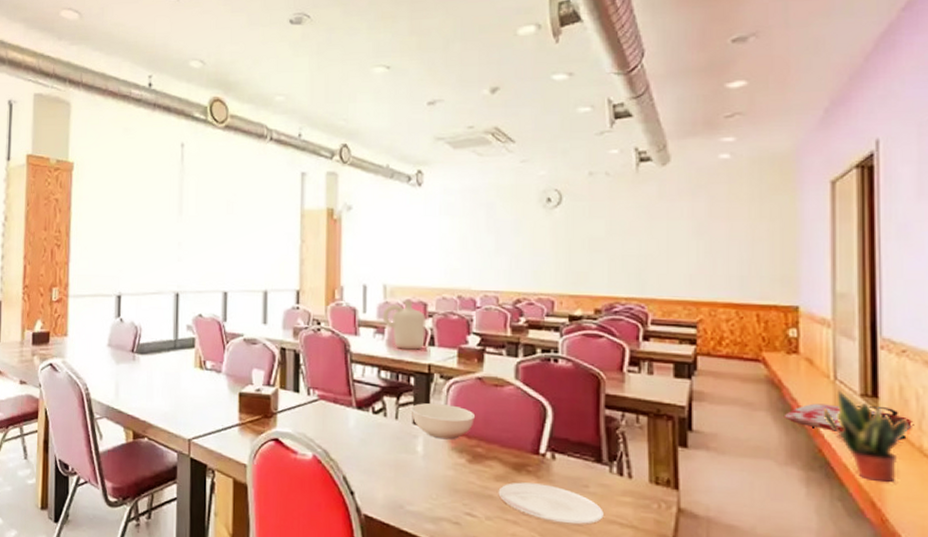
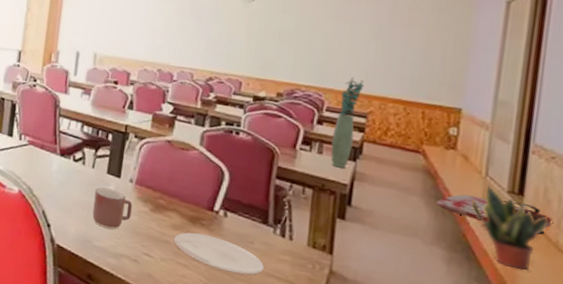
water jug: present [382,301,427,350] -> none [90,69,128,112]
mug: none [401,441,447,489] -> present [92,187,132,230]
bowl: present [410,402,476,440] -> none [106,157,162,191]
vase: none [661,283,690,388] -> present [330,77,365,169]

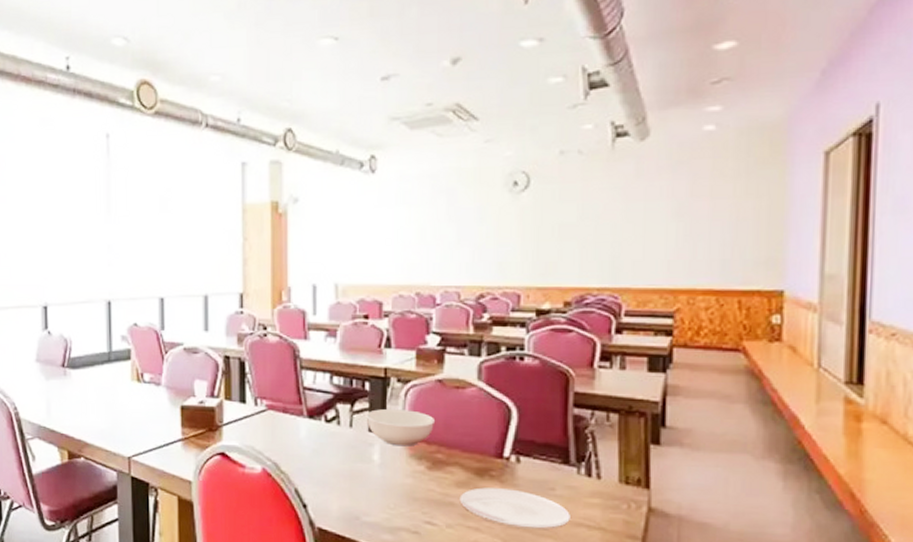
mug: present [92,187,132,230] -> none [357,449,405,499]
bowl: none [106,157,162,191] -> present [366,408,436,447]
vase: present [330,77,365,169] -> none [635,271,667,383]
bag: present [435,194,554,235] -> none [763,393,900,428]
potted plant: present [472,184,548,270] -> none [806,376,893,473]

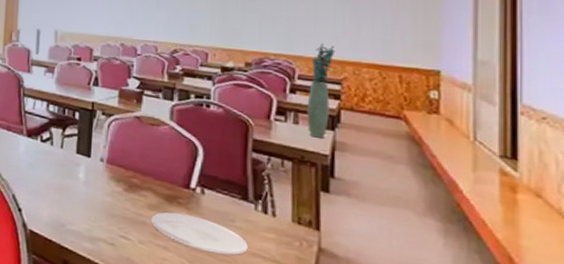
bowl: present [366,408,436,447] -> none [74,135,133,170]
vase: none [635,271,667,383] -> present [306,43,336,139]

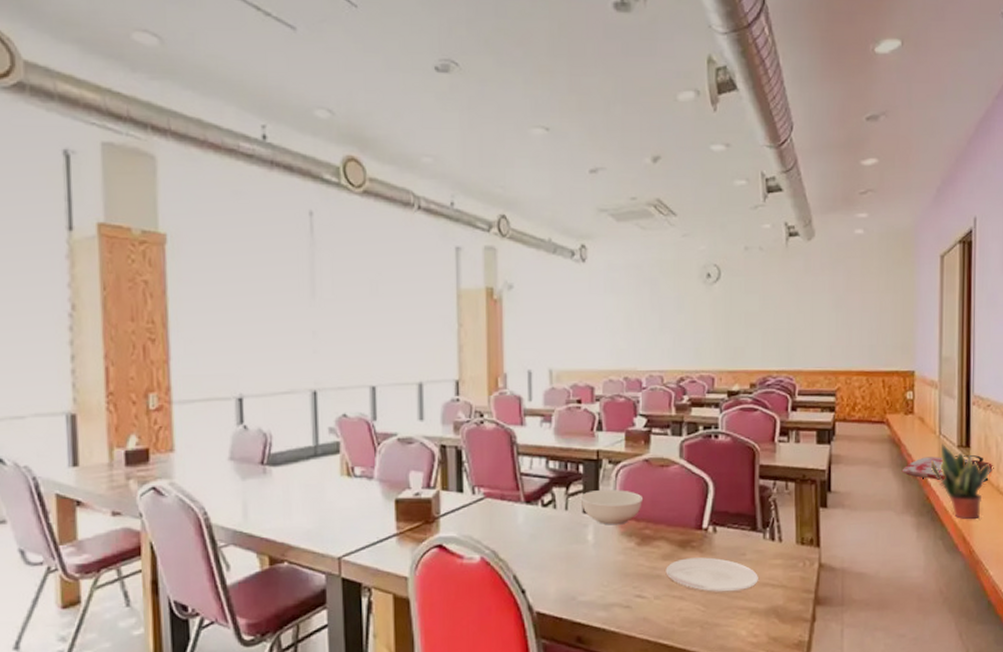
bowl: none [74,135,133,170] -> present [580,489,644,525]
vase: present [306,43,336,139] -> none [807,355,830,454]
bag: none [423,161,553,202] -> present [901,455,994,482]
potted plant: none [463,149,546,241] -> present [931,442,989,520]

